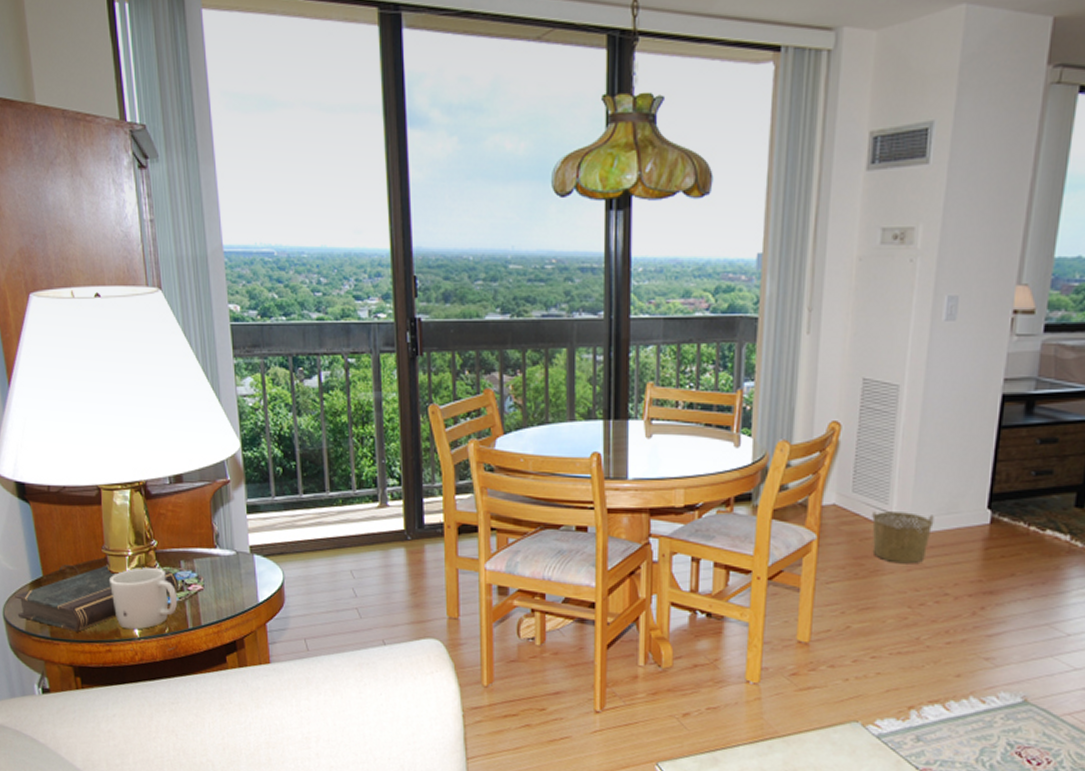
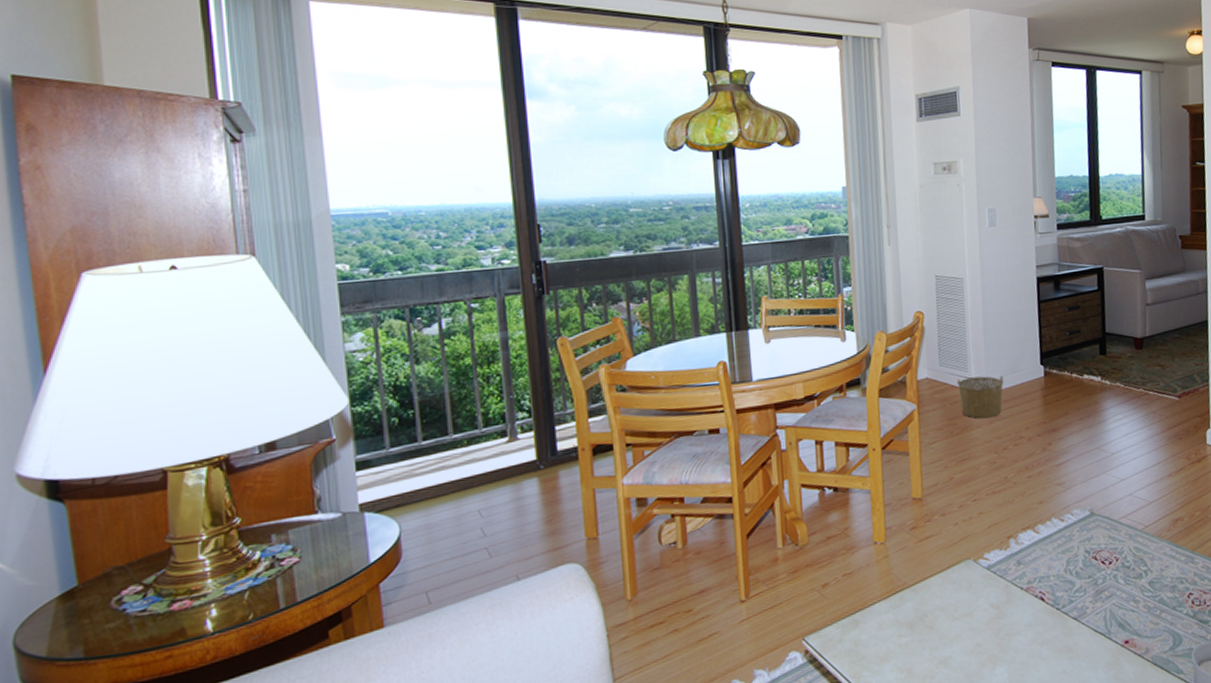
book: present [15,564,180,632] -> none [33,548,270,644]
mug: present [110,568,178,630] -> none [174,548,267,626]

